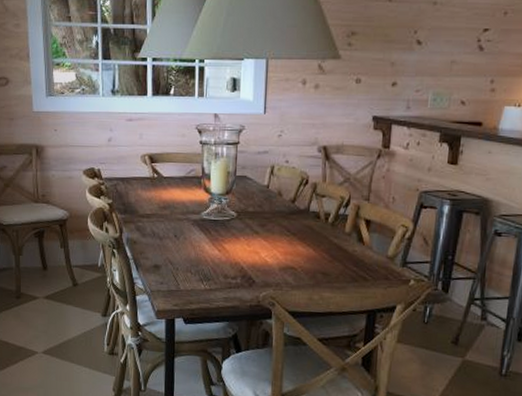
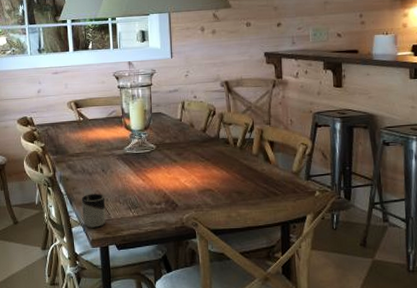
cup: none [148,260,175,298] -> present [81,194,106,228]

